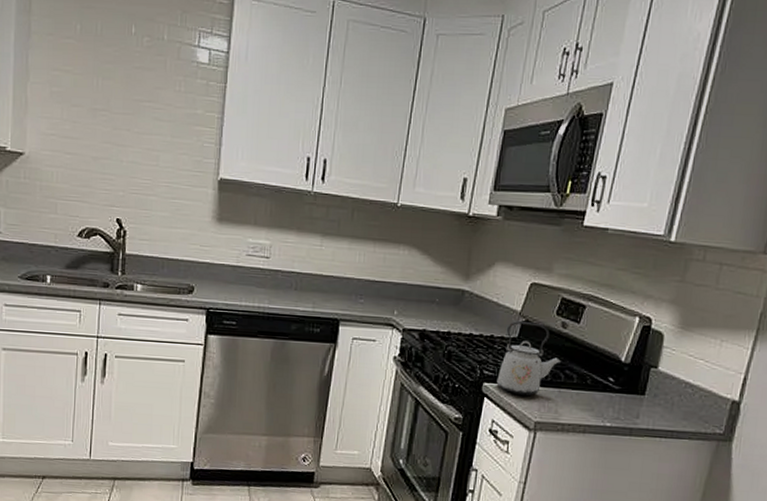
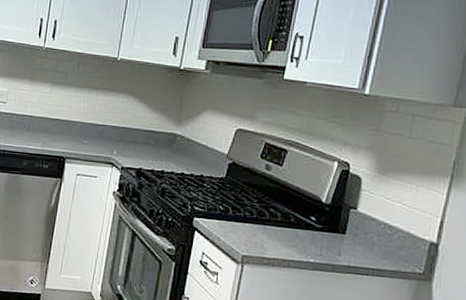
kettle: present [496,320,562,395] -> none [206,162,267,231]

